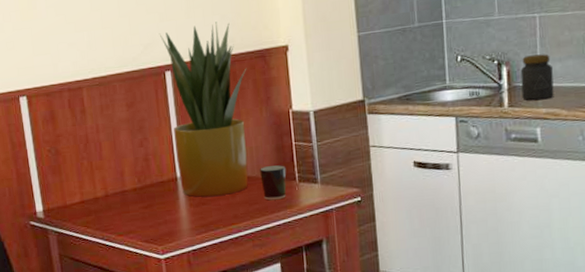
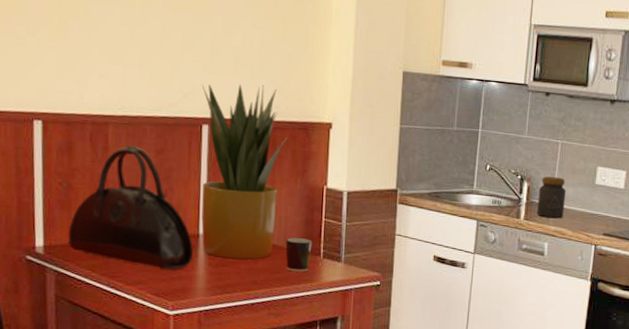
handbag: none [62,104,174,216] -> present [68,146,193,270]

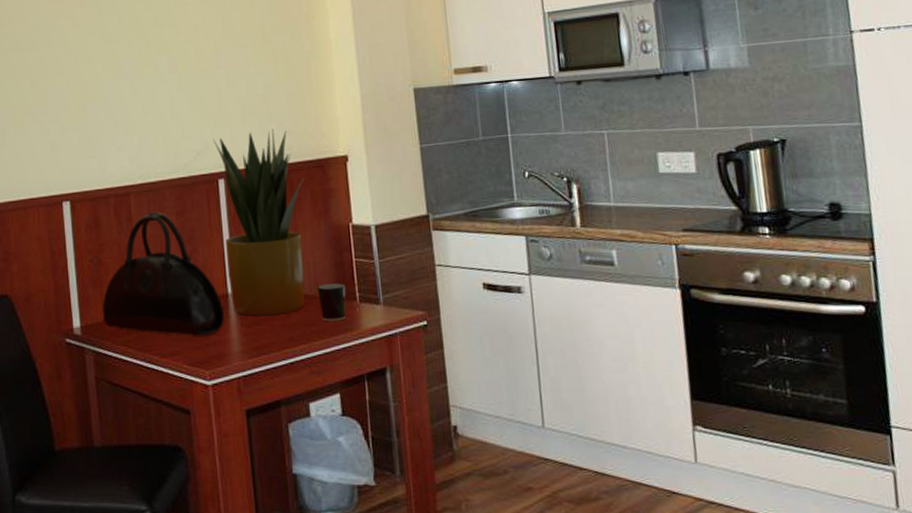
jar: present [537,176,566,219] -> none [591,172,628,221]

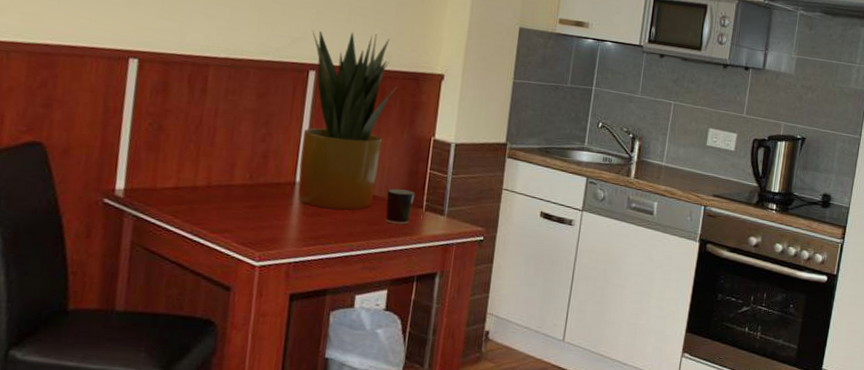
handbag: present [102,212,224,336] -> none [152,88,288,218]

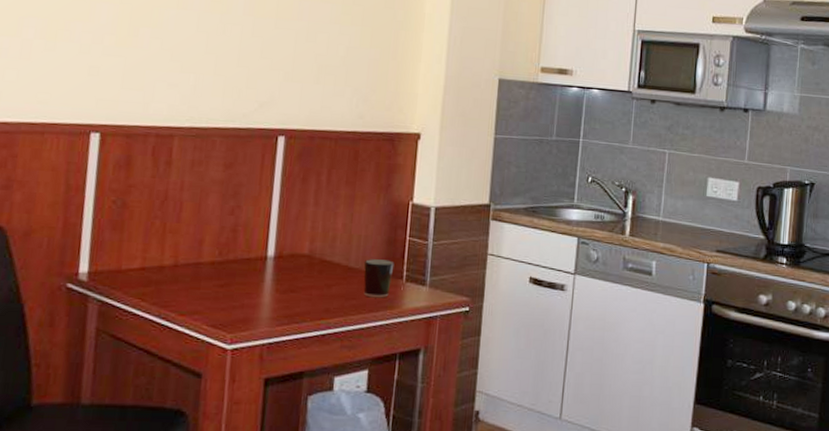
planter: present [298,30,398,210] -> none [270,93,372,285]

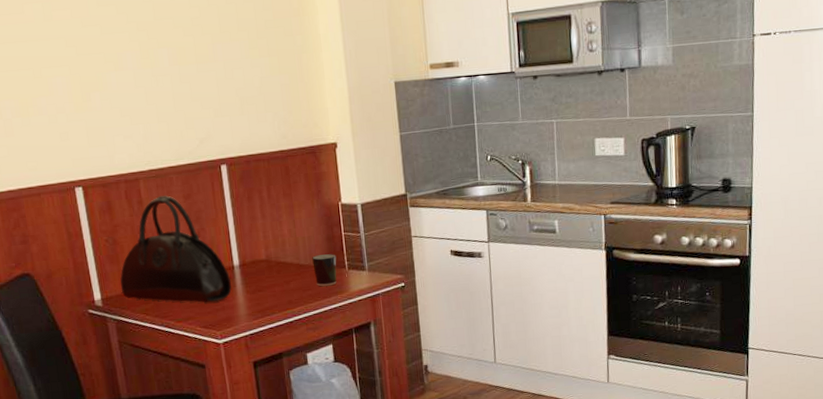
handbag: none [117,159,259,297] -> present [120,195,232,303]

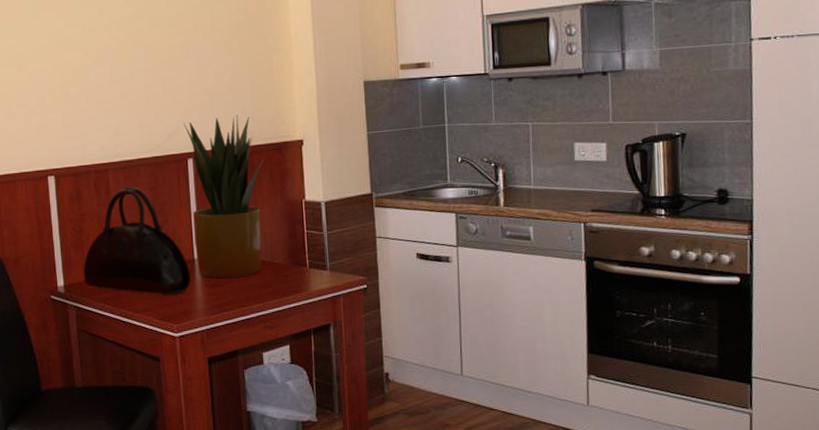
planter: none [214,118,302,285] -> present [183,115,264,279]
mug: present [312,254,337,287] -> none [273,251,298,285]

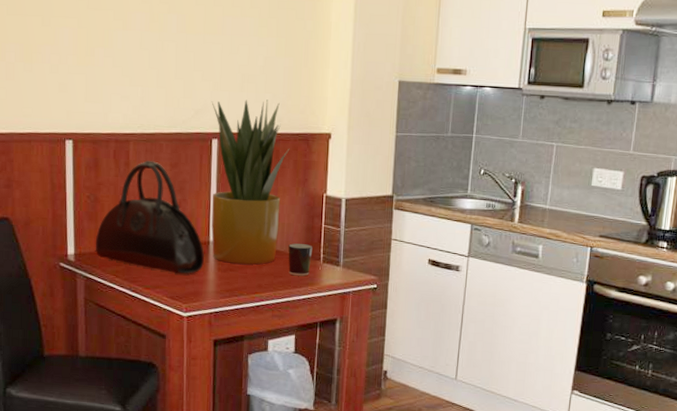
mug: none [273,251,298,285] -> present [288,243,313,276]

